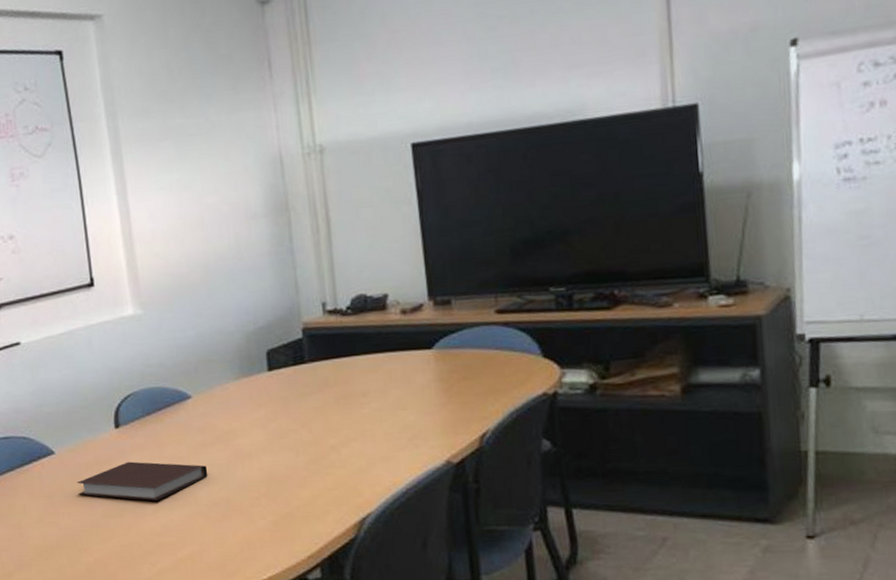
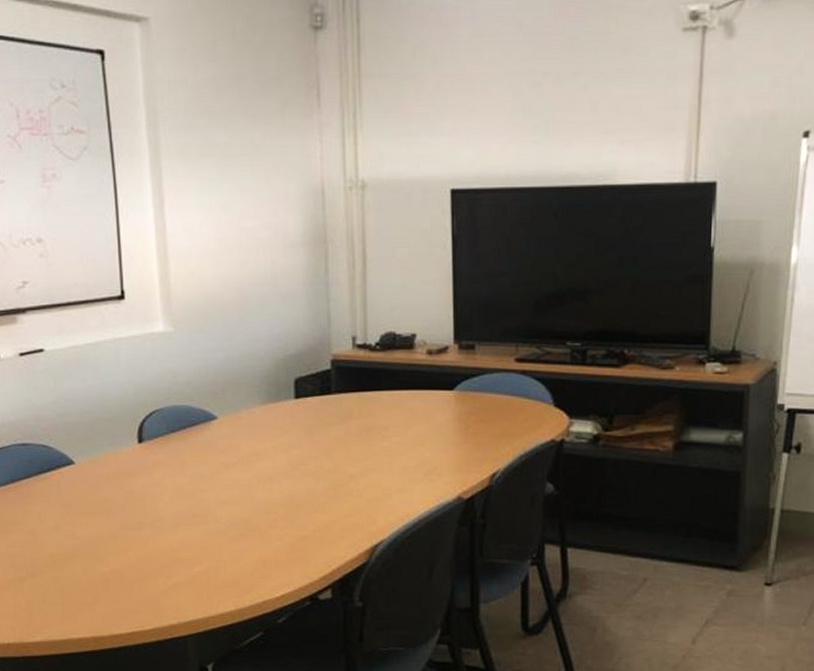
notebook: present [76,461,208,501] -> none [96,477,229,517]

